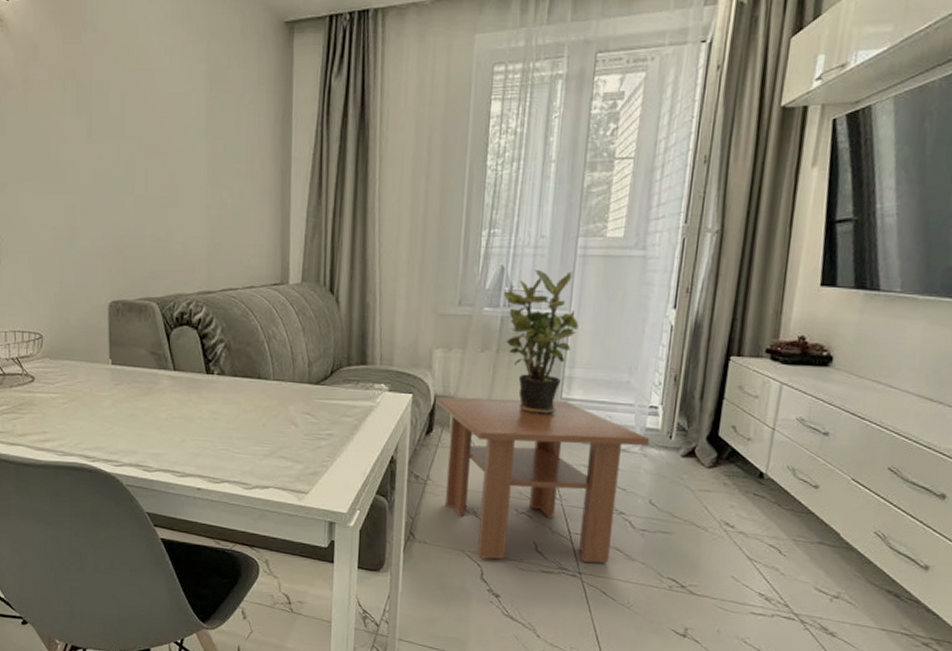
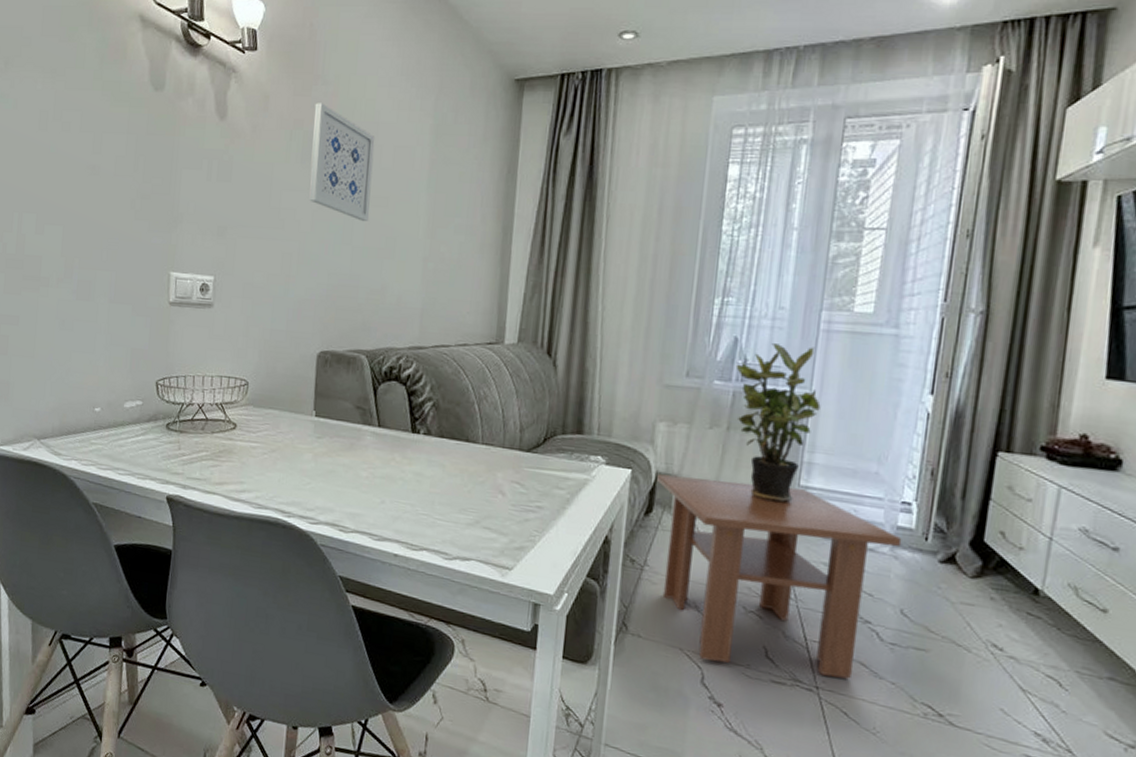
wall art: none [86,51,150,170] -> present [309,103,375,221]

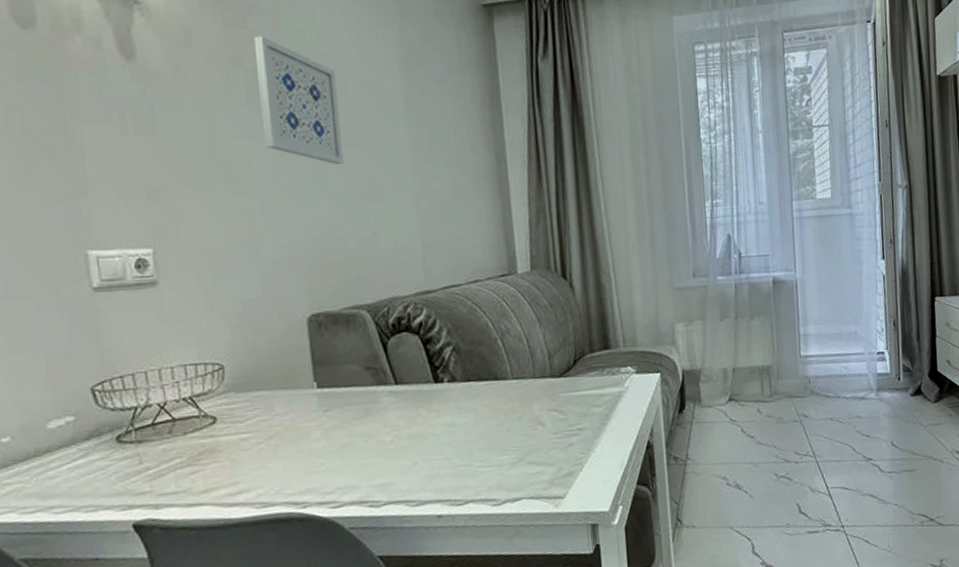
coffee table: present [657,474,902,679] -> none [684,359,883,531]
potted plant: present [735,343,821,503] -> none [733,233,806,376]

